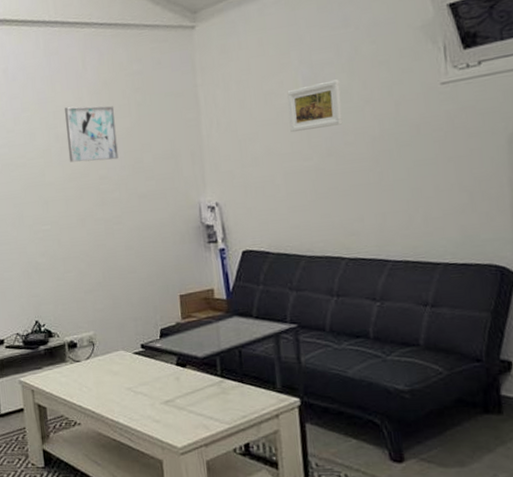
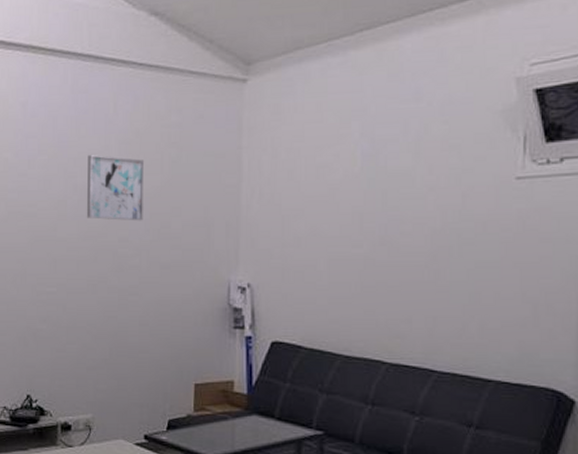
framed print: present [287,79,343,133] -> none [341,159,403,214]

